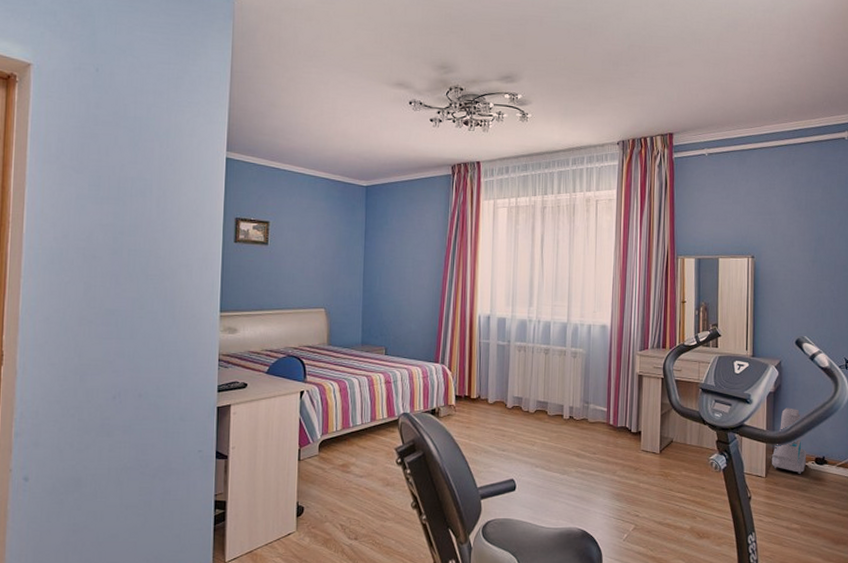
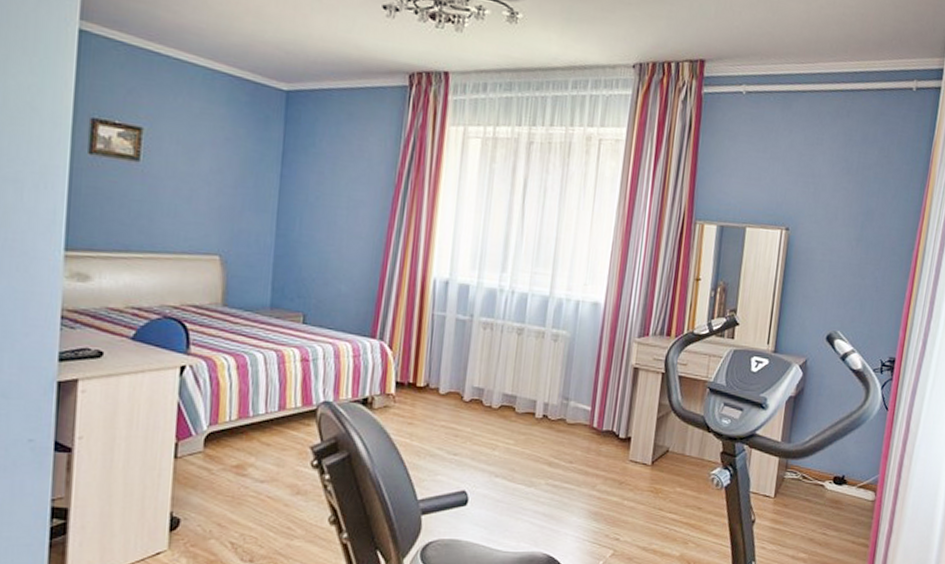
vacuum cleaner: present [771,407,807,475] -> none [782,416,825,496]

